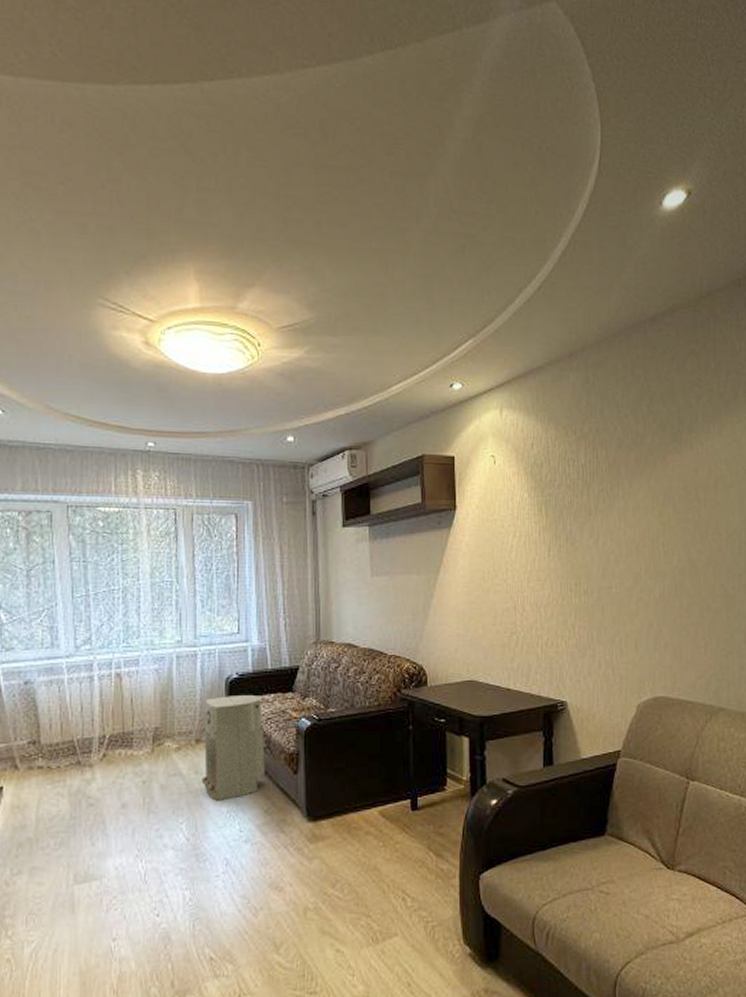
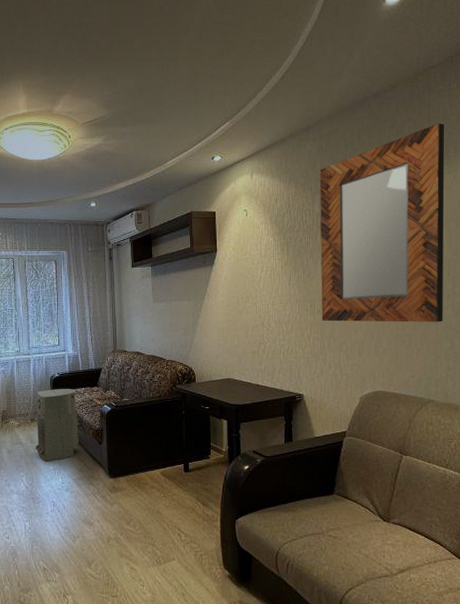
home mirror: none [585,359,735,608] -> present [320,123,445,322]

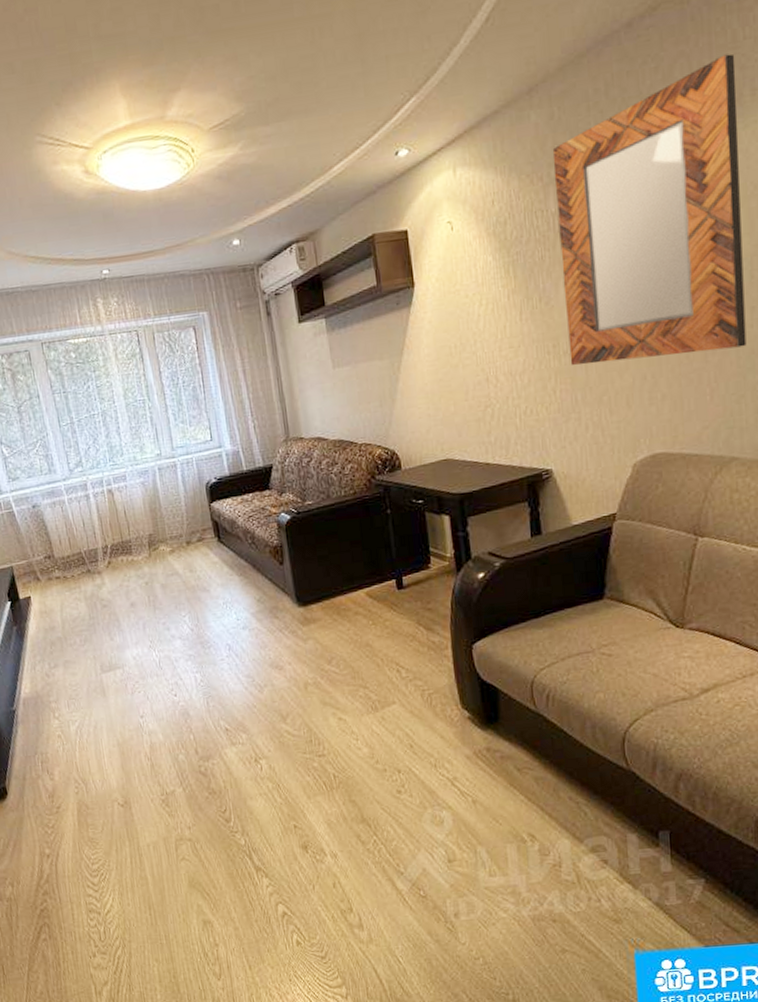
air purifier: present [36,389,79,462] -> none [190,496,253,595]

